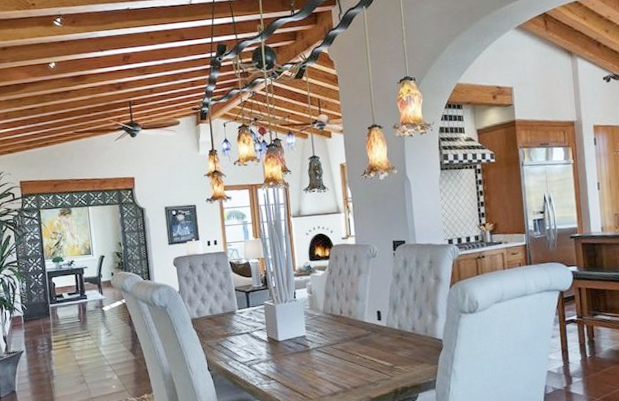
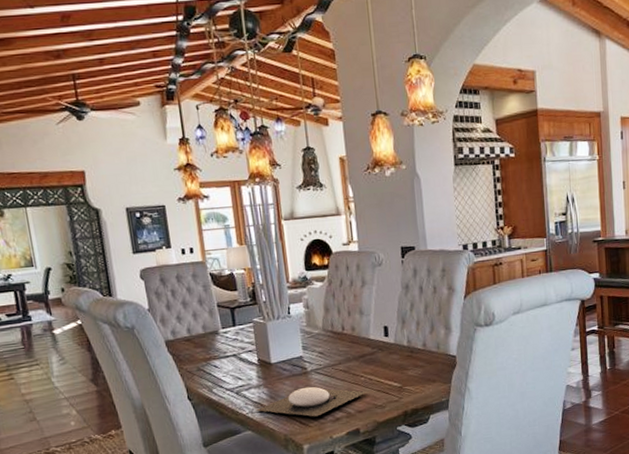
plate: none [265,363,361,390] -> present [256,386,366,417]

